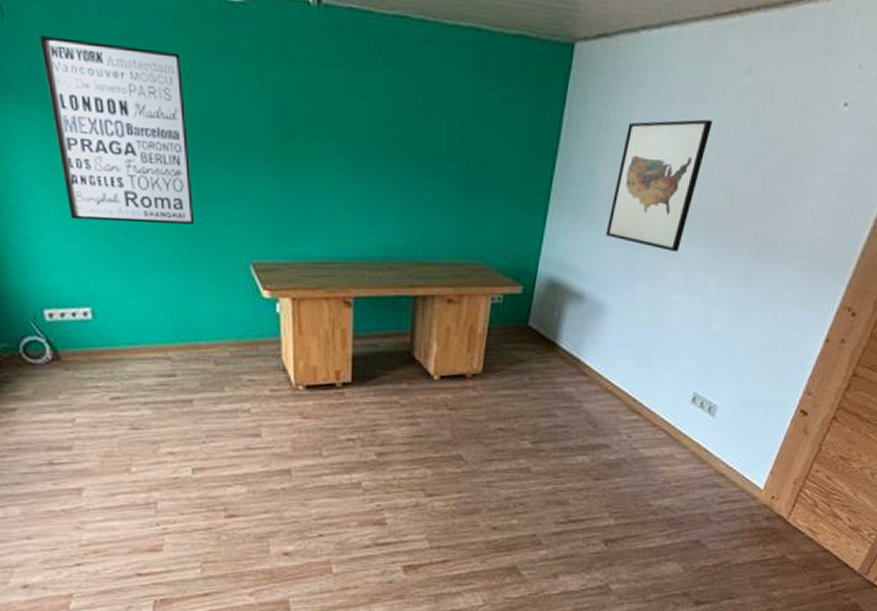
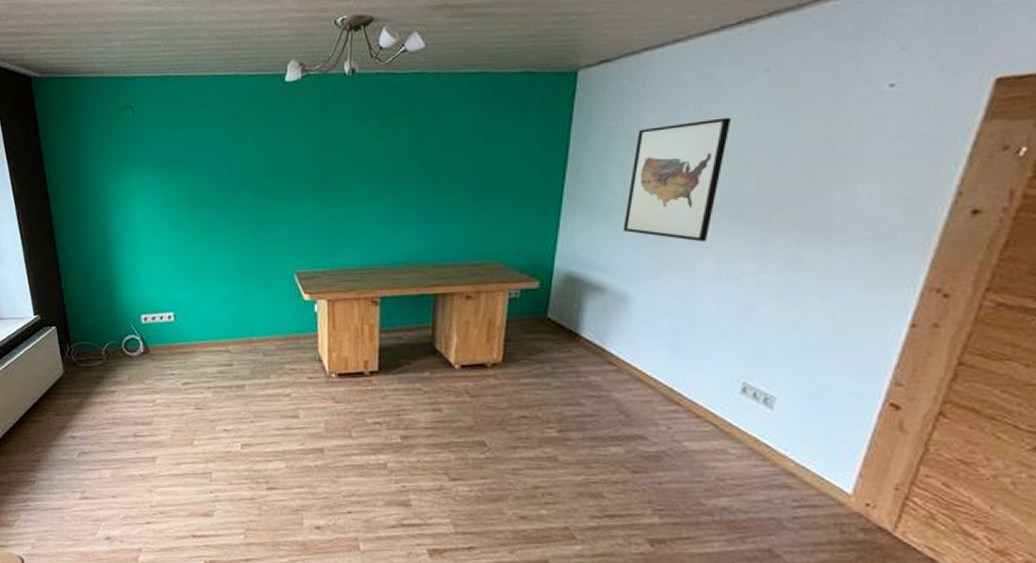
wall art: present [40,36,195,224] -> none [155,122,254,247]

